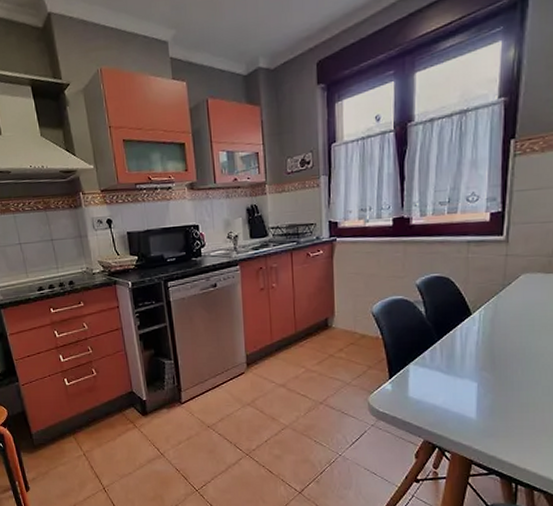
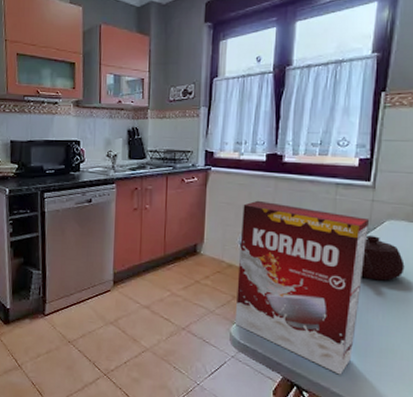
cereal box: none [371,267,505,433] -> present [234,200,370,375]
teapot: none [498,291,542,336] -> present [361,235,405,281]

